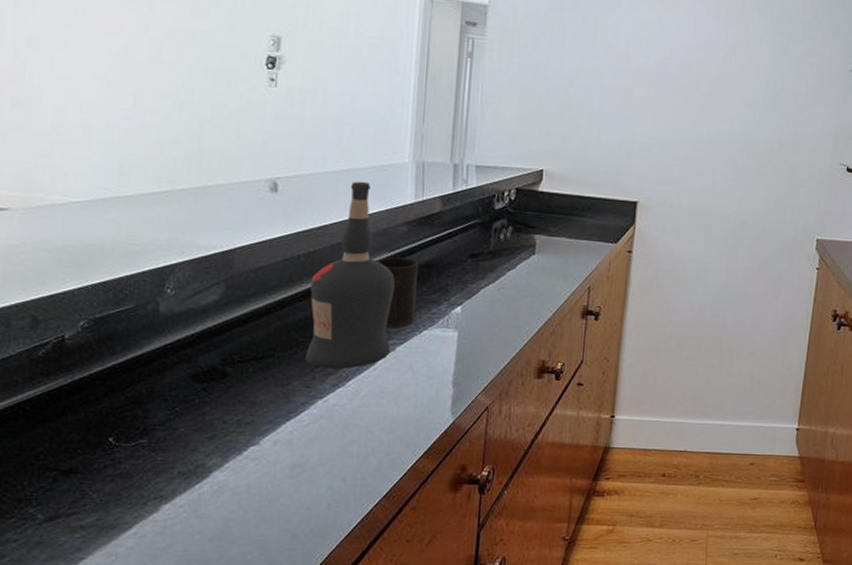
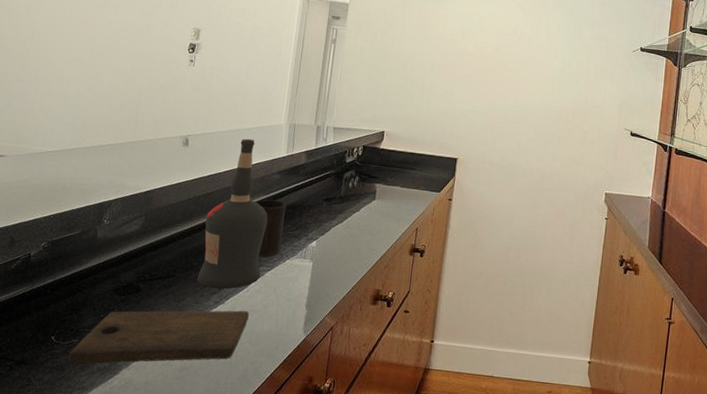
cutting board: none [136,392,379,468] -> present [68,310,249,364]

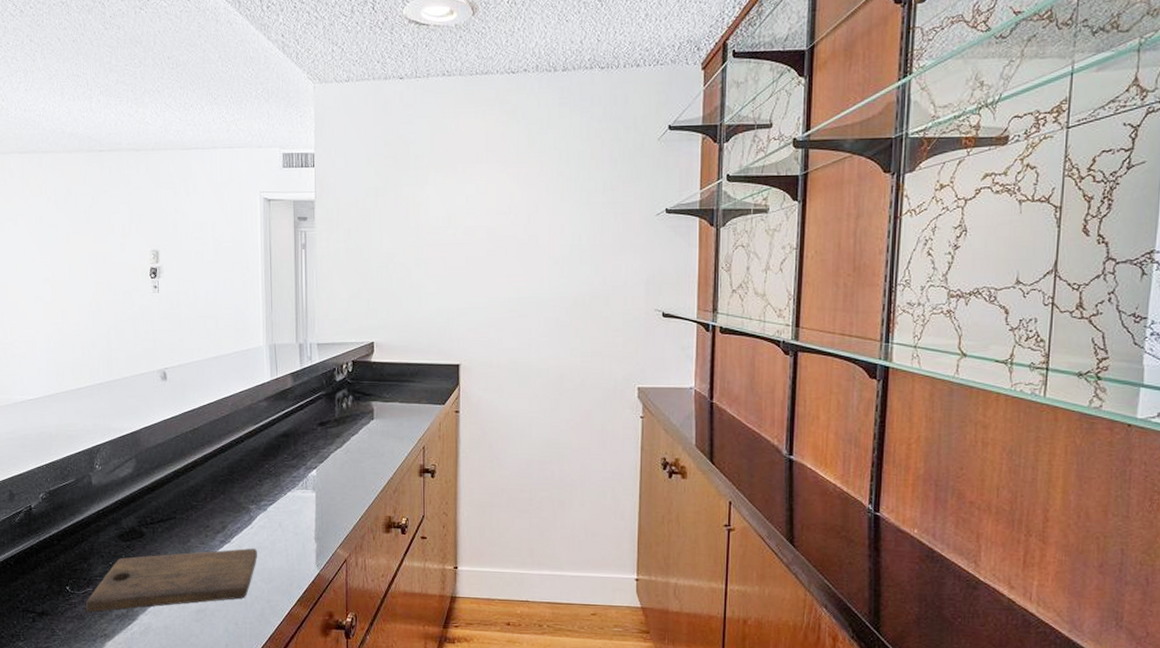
liquor bottle: present [197,138,268,289] -> none [197,365,263,528]
cup: present [255,199,287,257] -> none [245,429,279,491]

